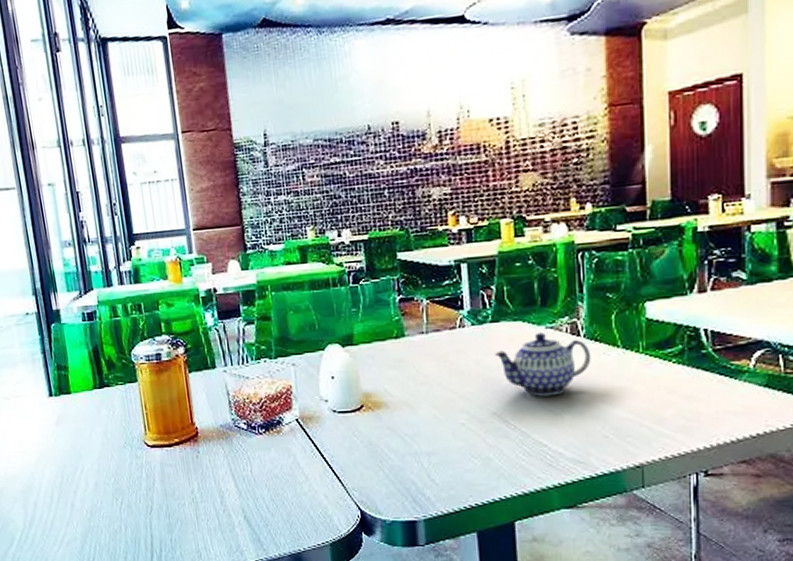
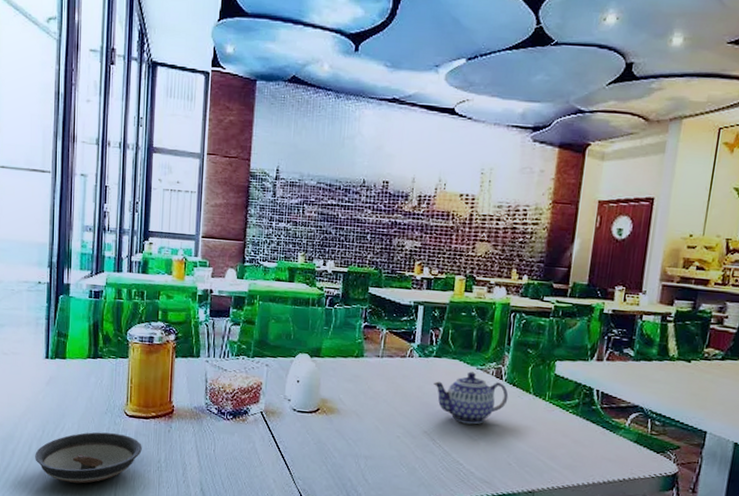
saucer: none [58,467,172,529] -> present [35,432,142,484]

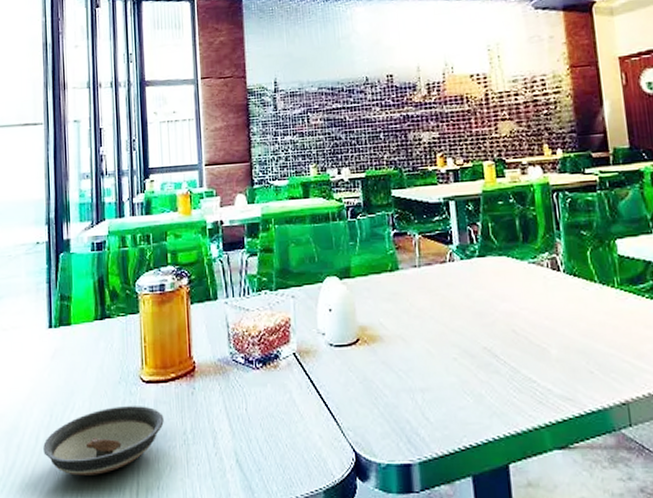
teapot: present [433,371,509,425] -> none [483,267,572,331]

